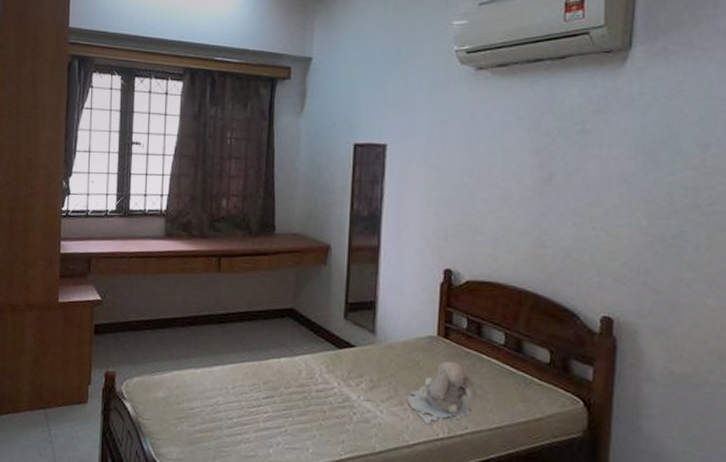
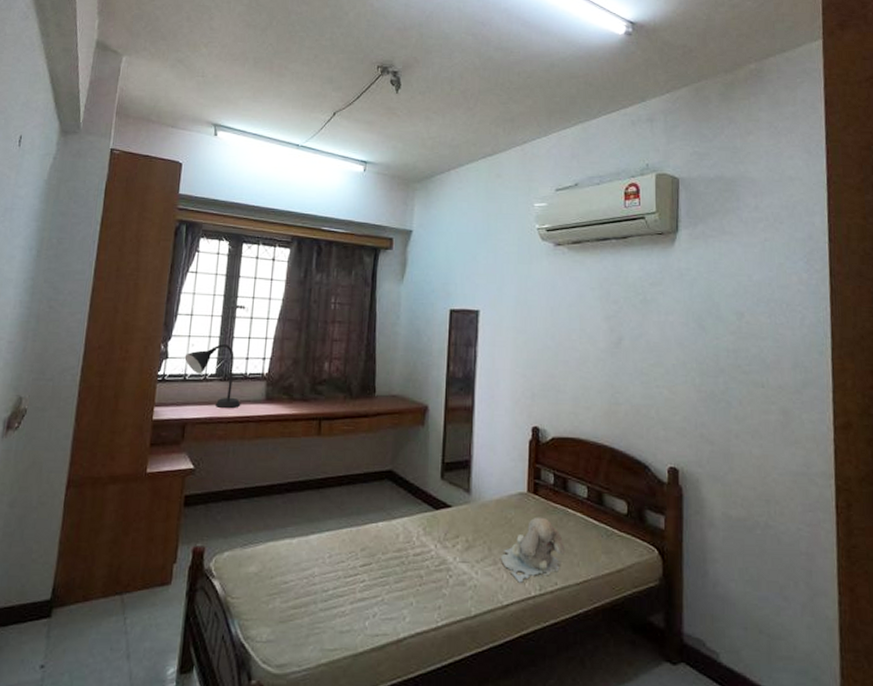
desk lamp: none [85,181,142,244] -> present [184,344,241,409]

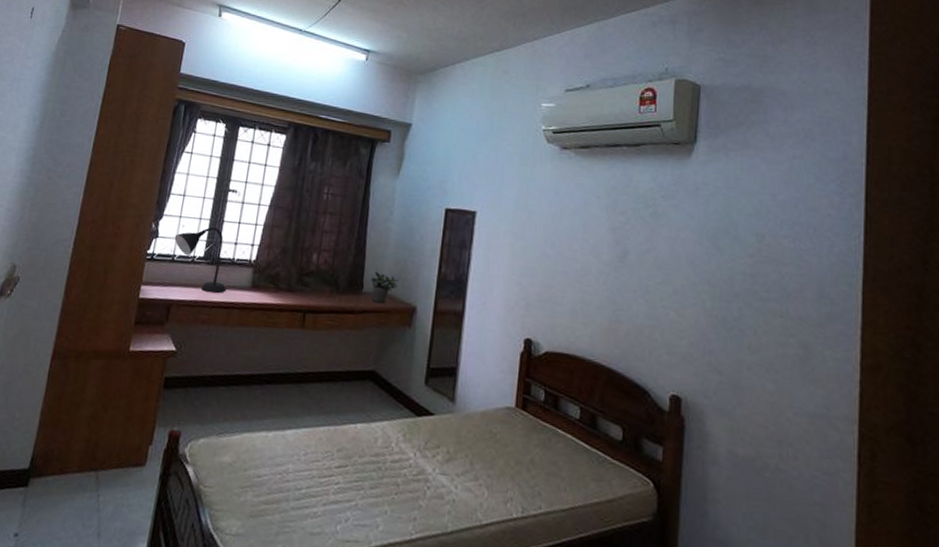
potted plant: none [382,375,409,405] -> present [370,272,398,304]
stuffed animal: present [501,517,566,584] -> none [483,434,553,504]

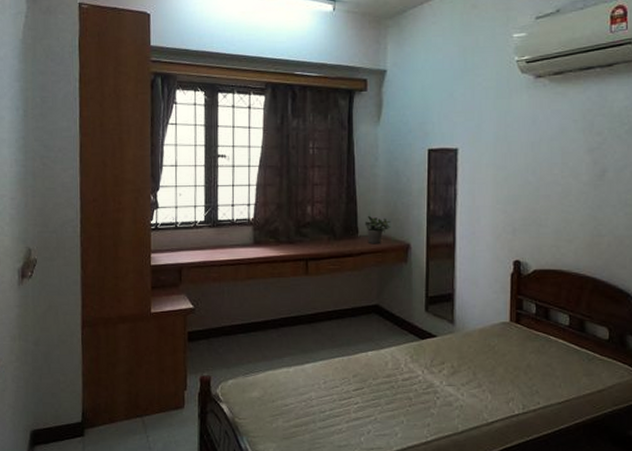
desk lamp: present [174,227,227,293] -> none [174,193,231,253]

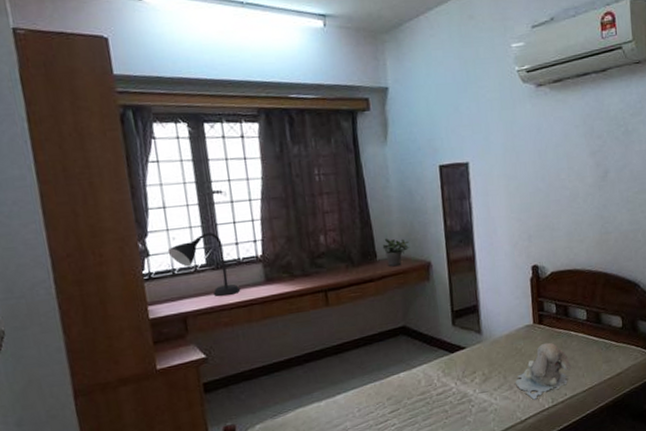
desk lamp: none [174,193,231,253] -> present [167,232,241,296]
stuffed animal: none [485,344,548,404] -> present [515,342,572,401]

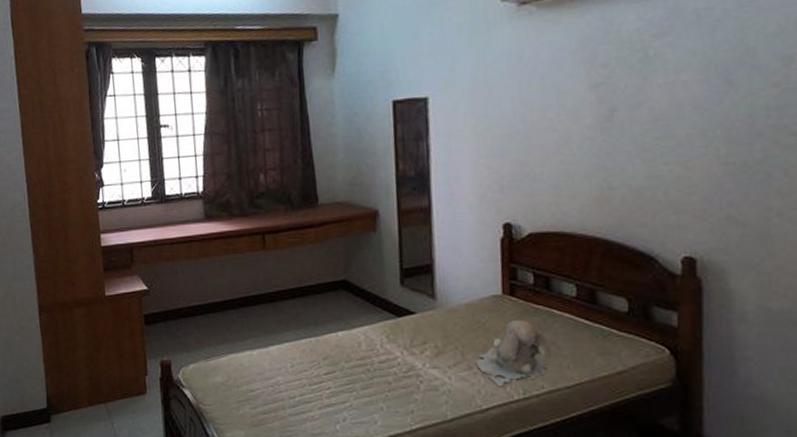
desk lamp: present [167,232,241,296] -> none [119,166,182,231]
potted plant: present [382,239,409,267] -> none [324,181,354,213]

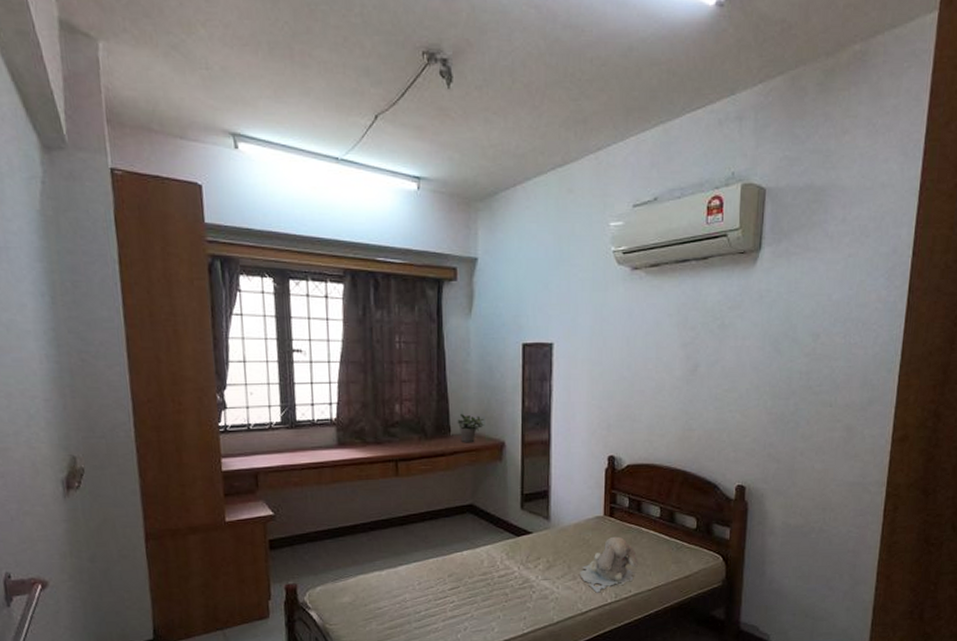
potted plant: none [324,181,354,213] -> present [457,414,484,443]

